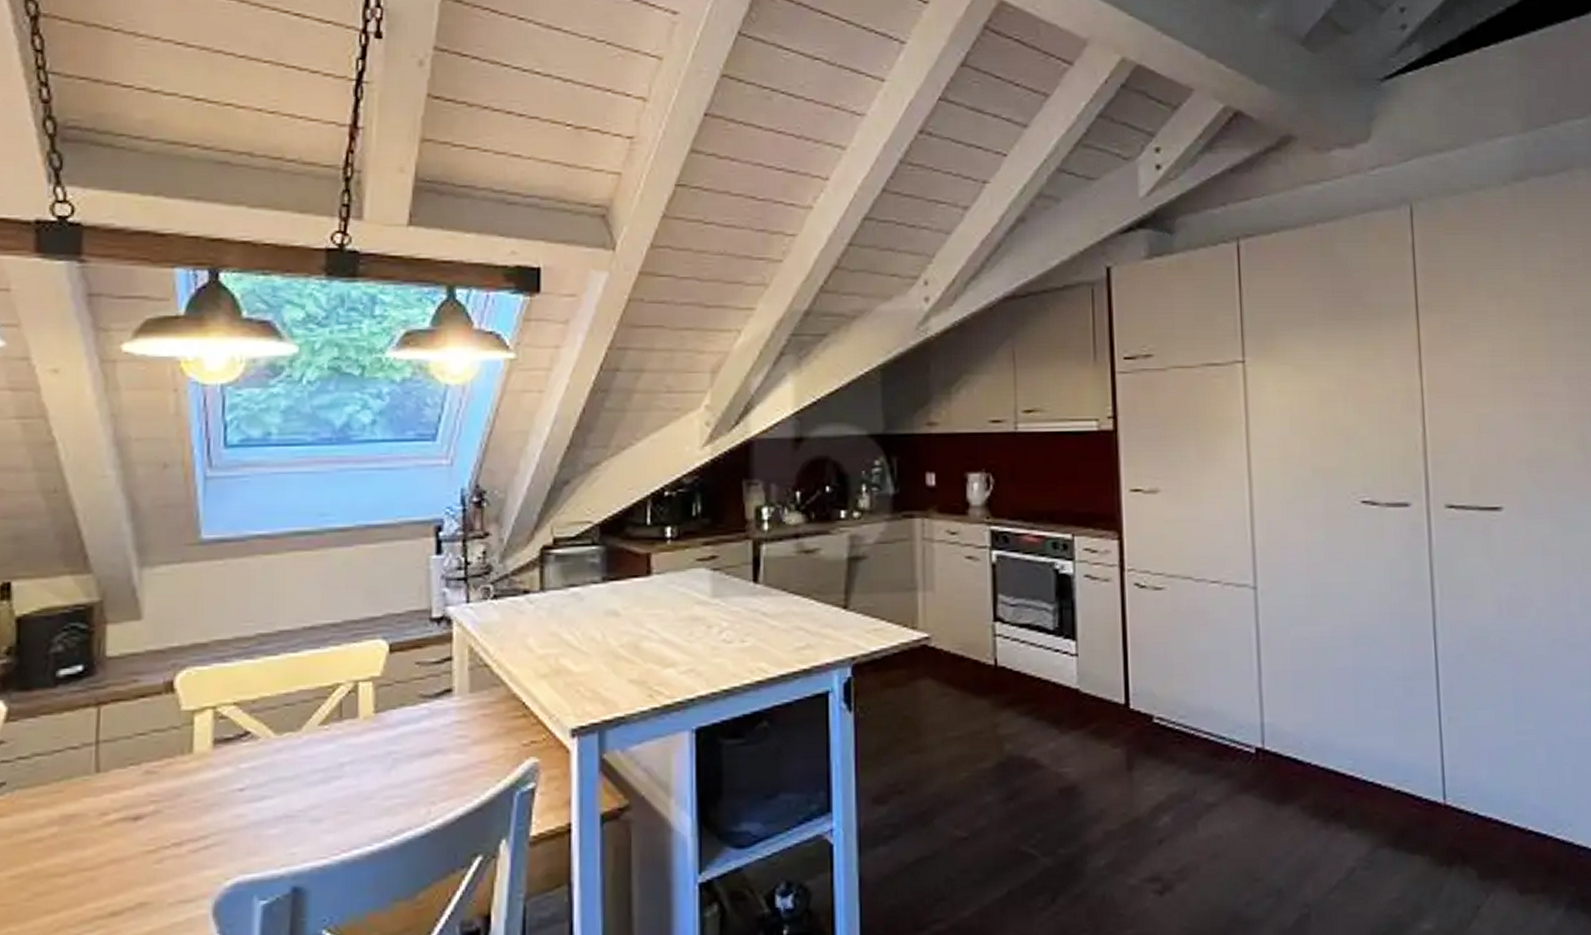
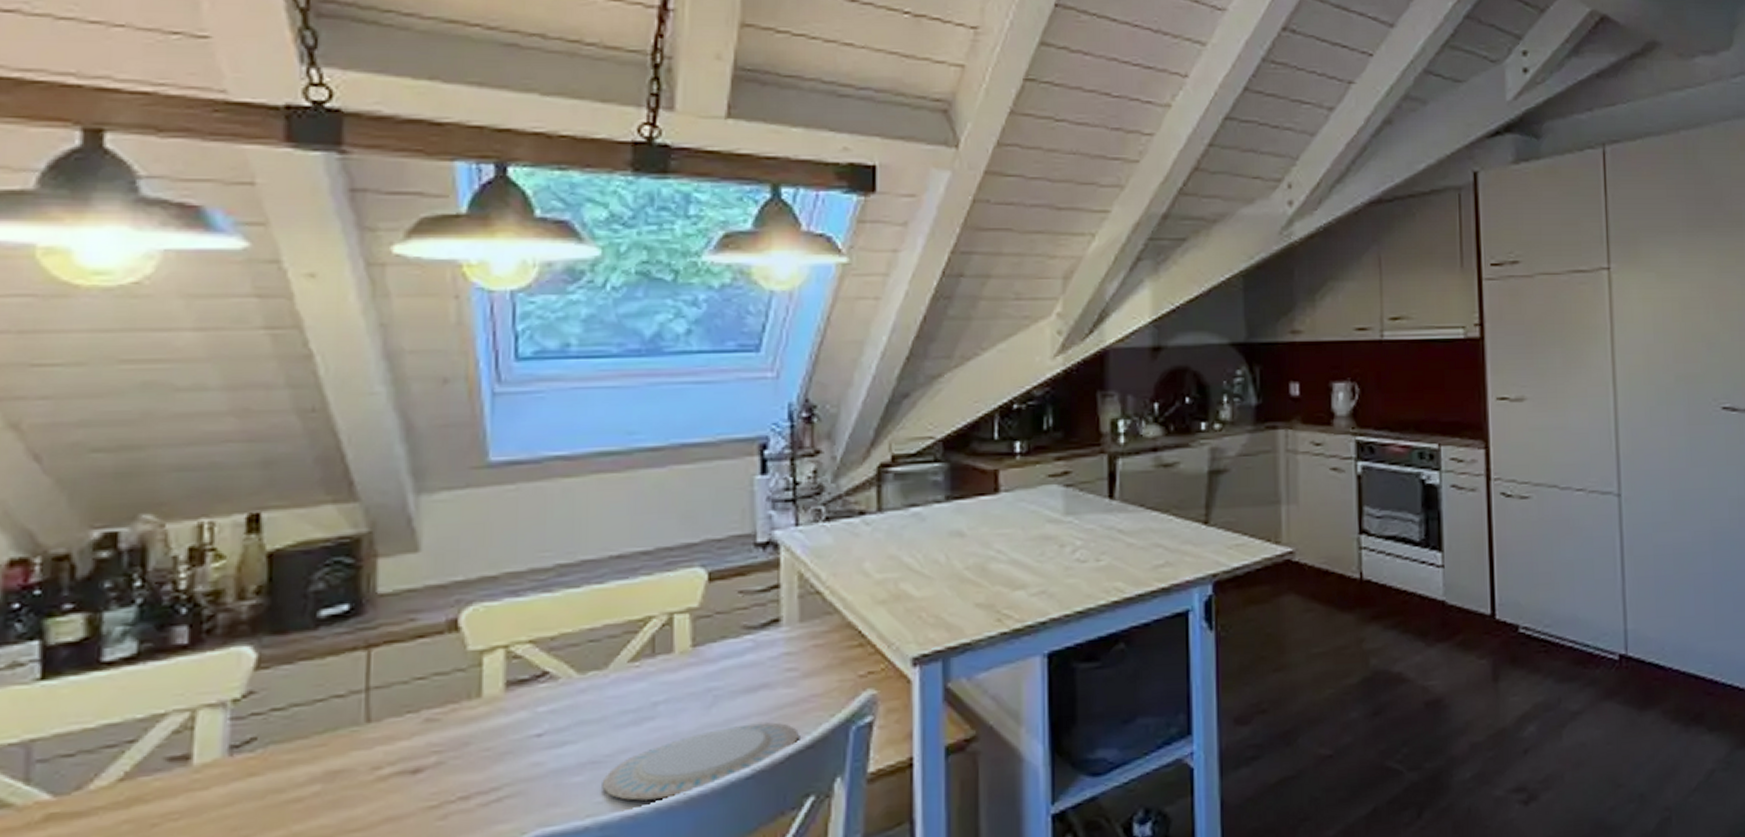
plate: none [295,784,468,855] -> present [602,721,799,802]

